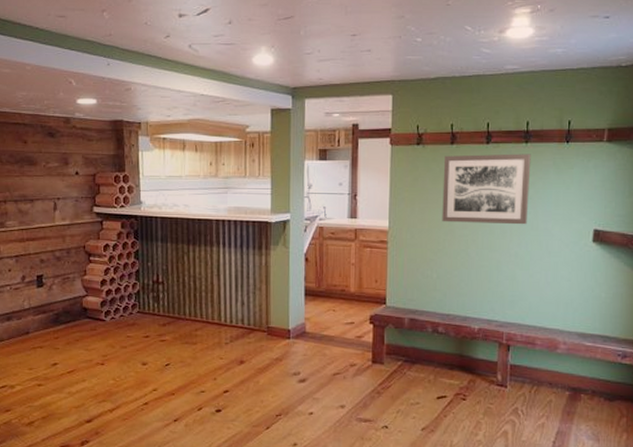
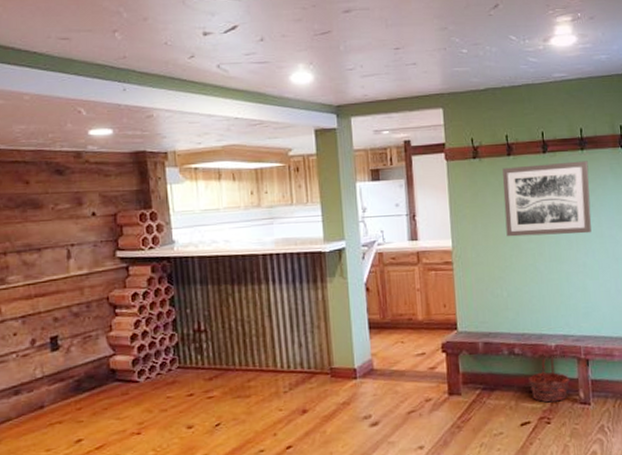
basket: none [449,335,489,381] -> present [528,354,570,403]

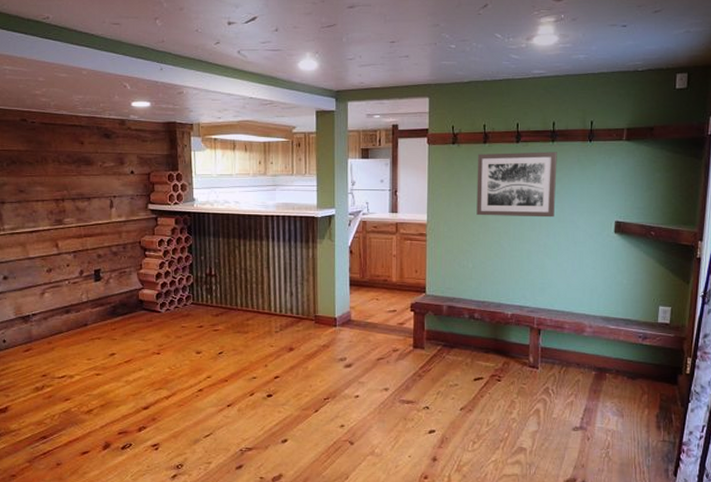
basket: present [528,354,570,403] -> none [485,321,521,363]

